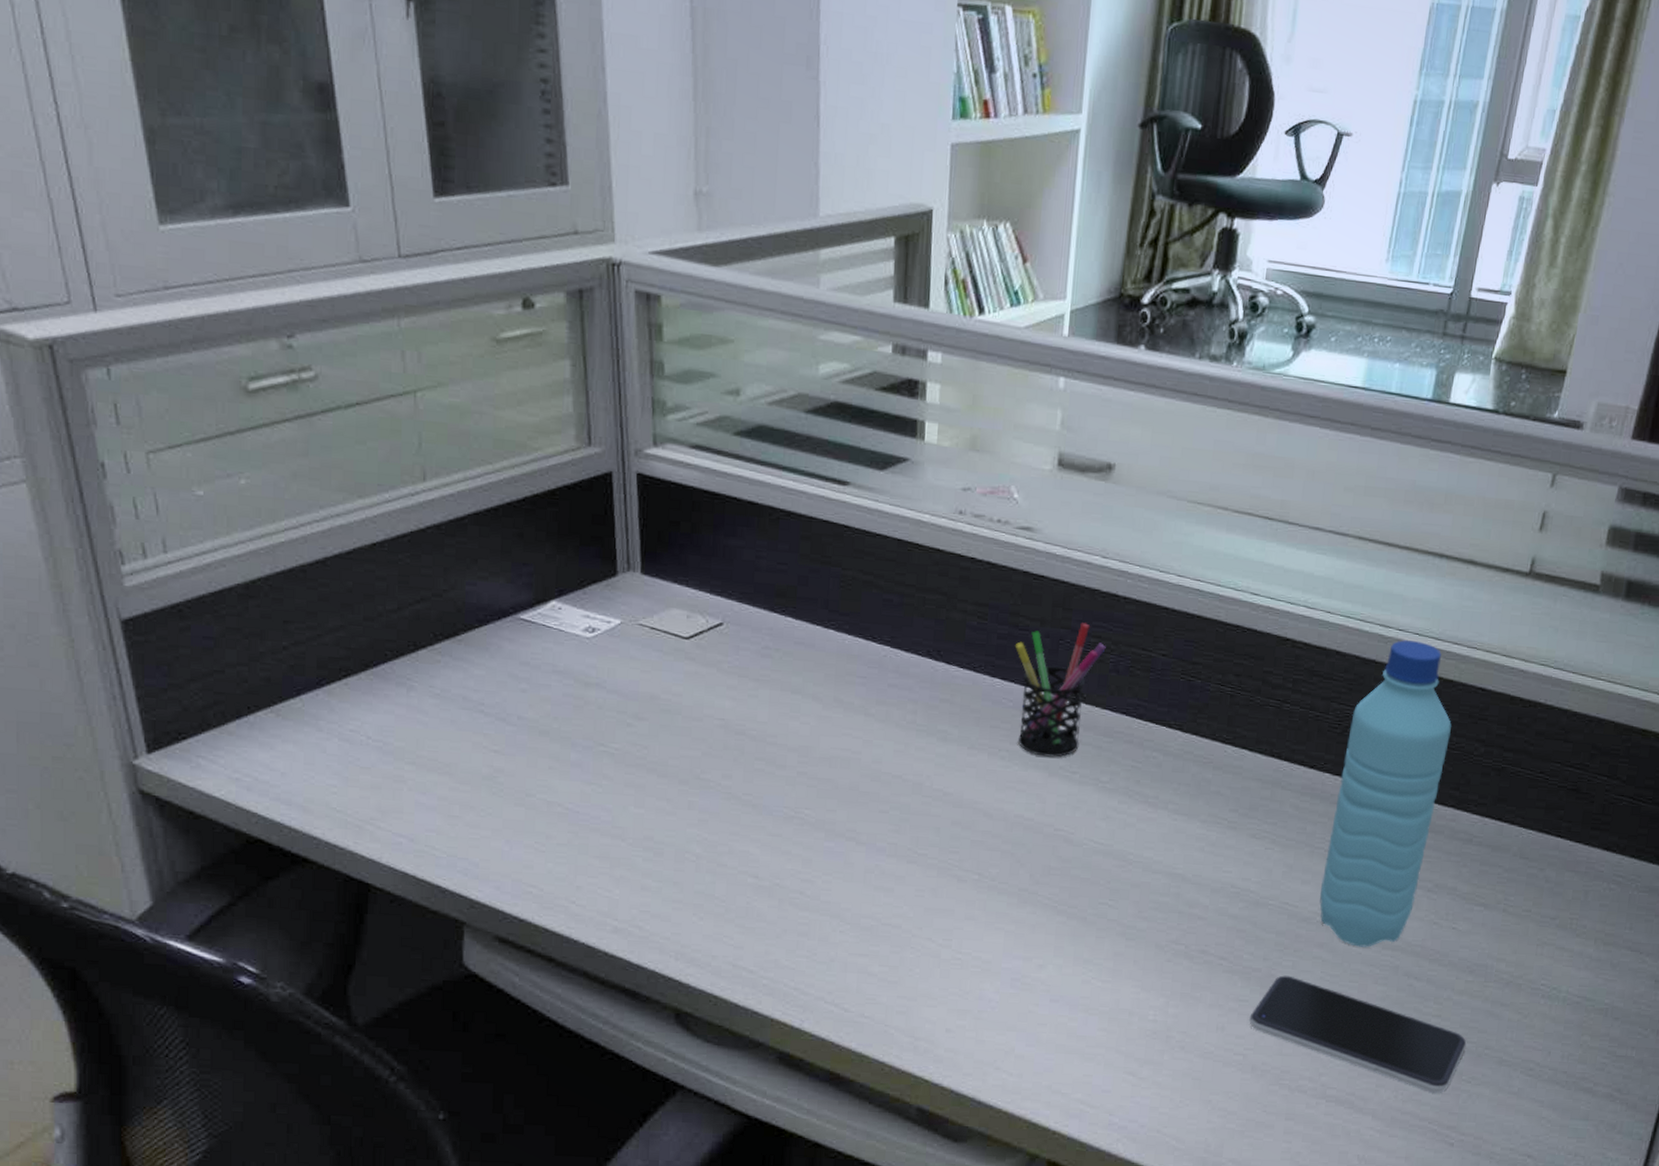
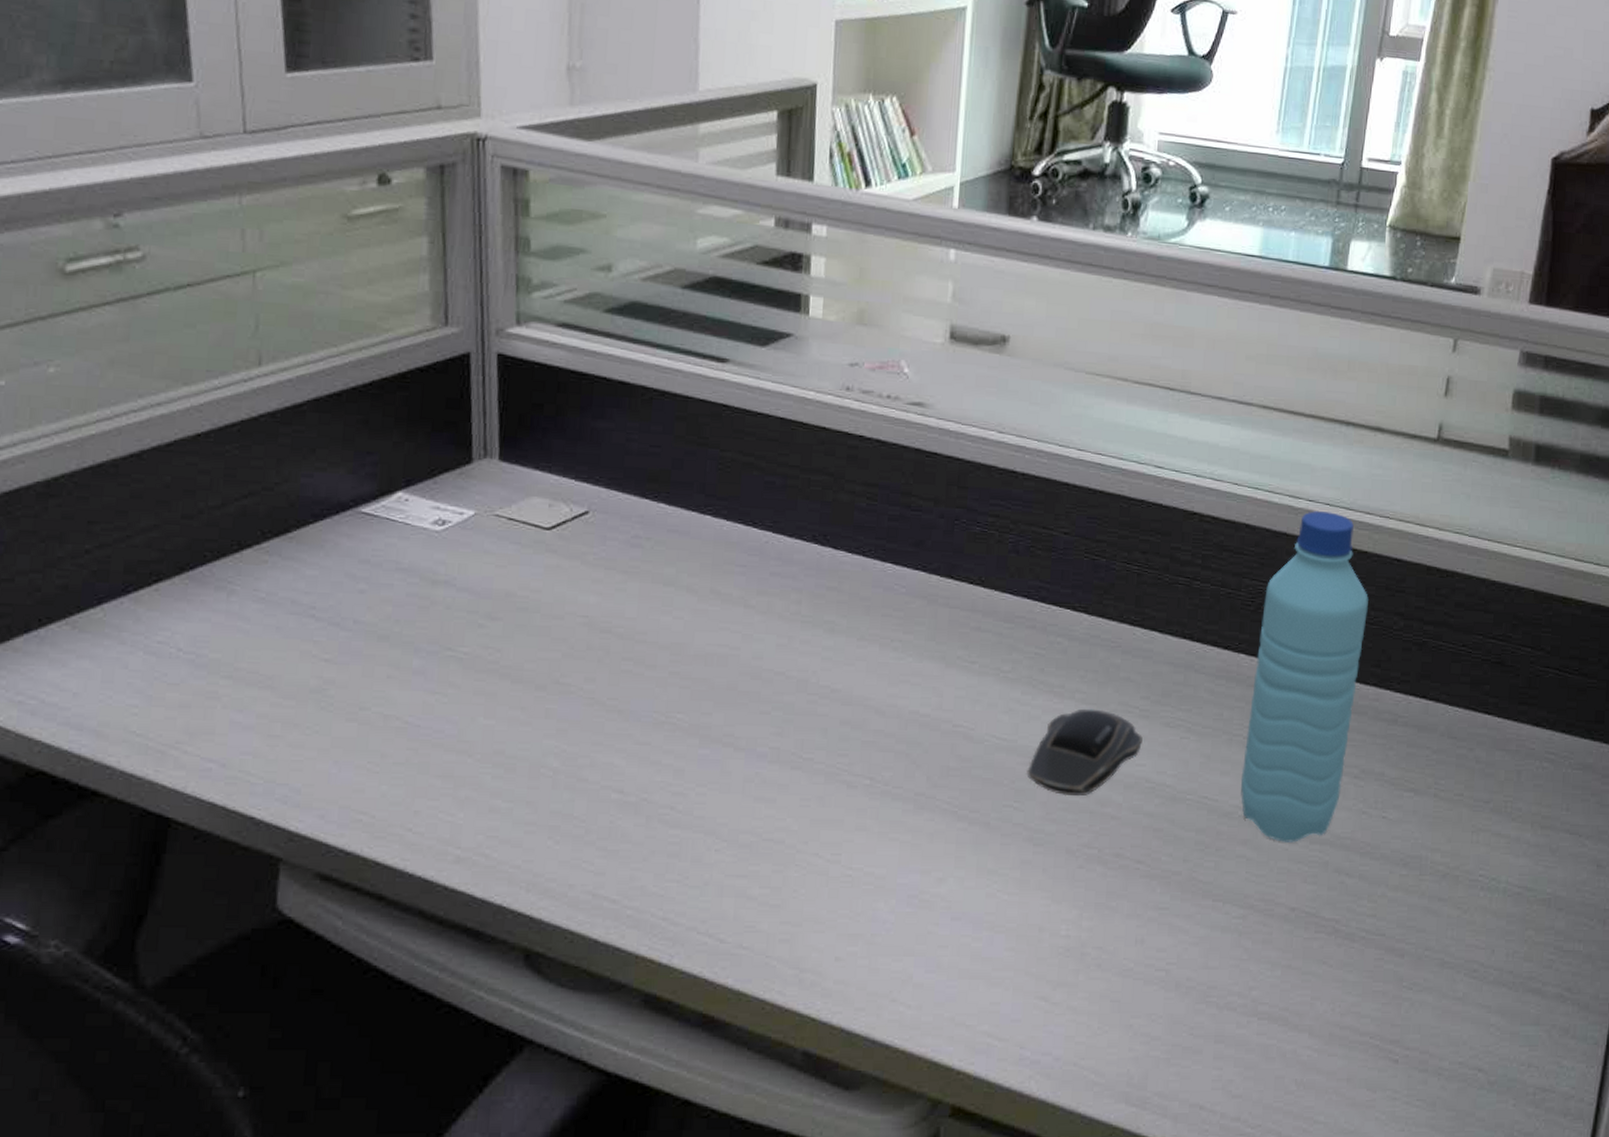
pen holder: present [1015,623,1106,757] -> none [907,501,1004,647]
computer mouse: none [1120,818,1230,897] -> present [1025,708,1143,796]
smartphone: present [1249,975,1467,1093] -> none [1170,878,1405,1003]

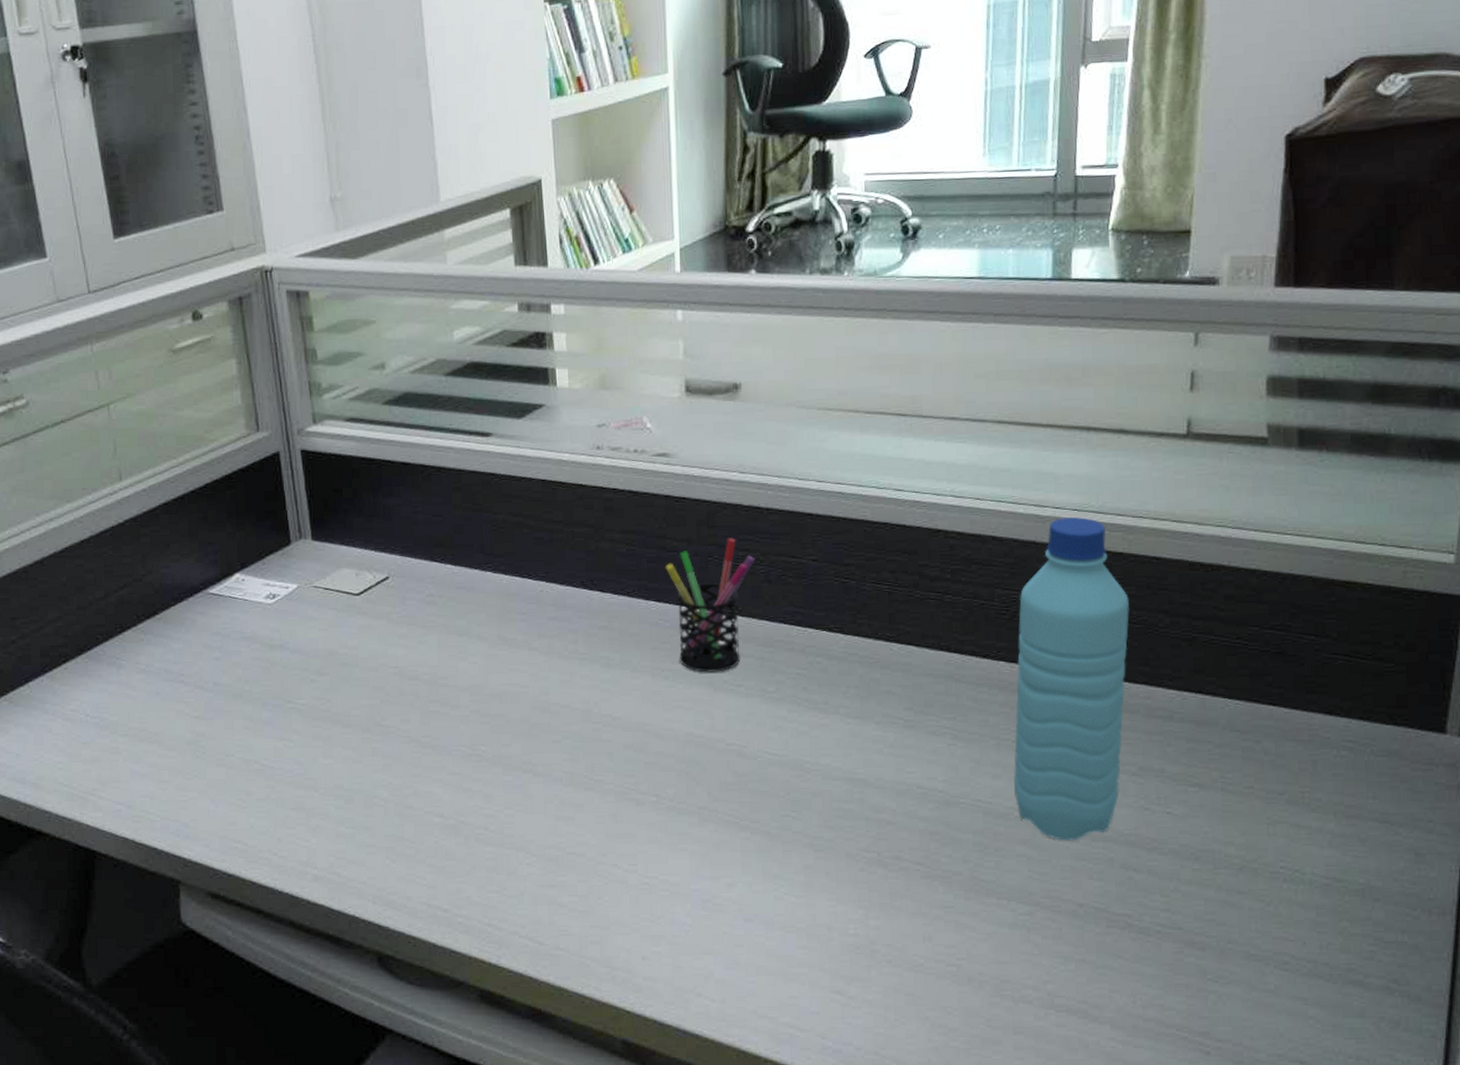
pen holder: none [907,501,1004,647] -> present [665,538,755,673]
computer mouse: present [1025,708,1143,796] -> none [799,722,910,805]

